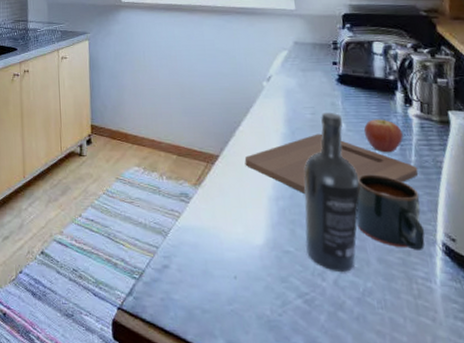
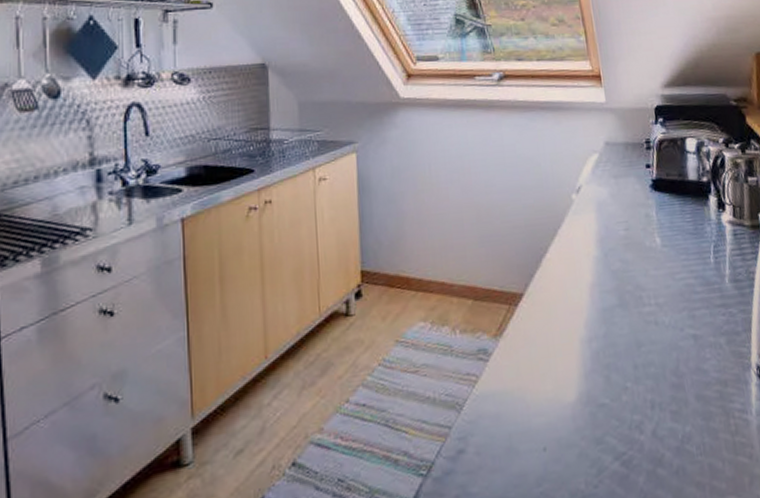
cutting board: present [244,134,419,193] -> none [552,253,733,329]
wine bottle: present [304,112,360,273] -> none [618,225,676,420]
mug: present [356,174,425,252] -> none [673,295,741,380]
fruit: present [363,119,403,153] -> none [678,229,718,269]

